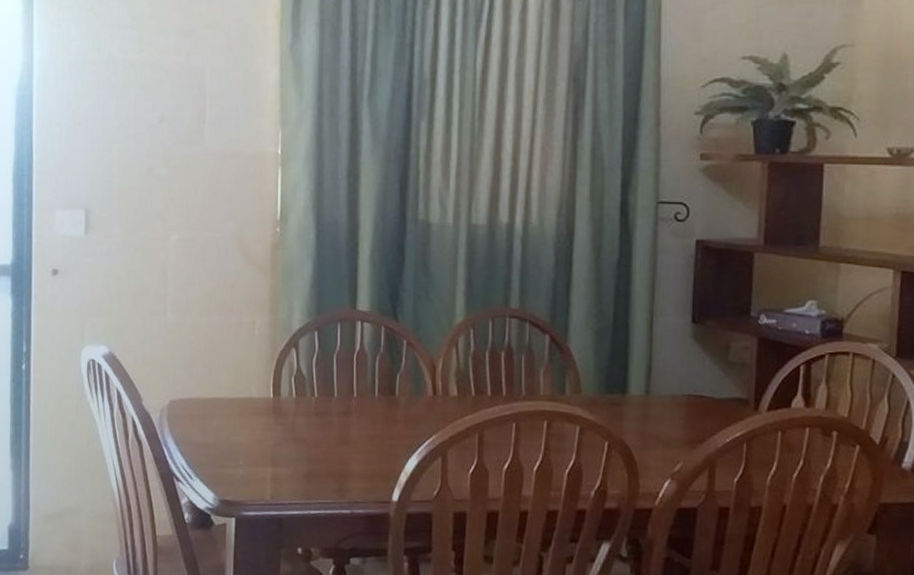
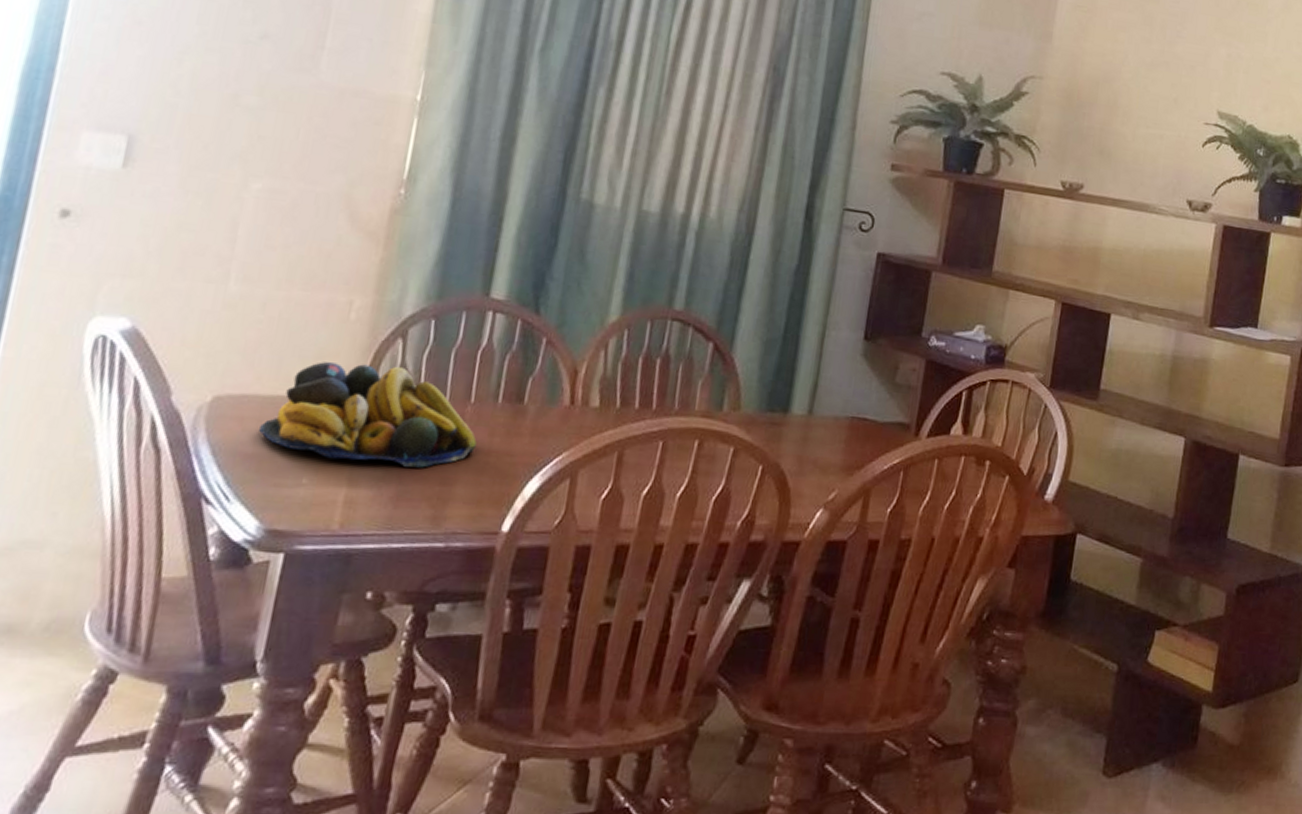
fruit bowl: none [204,370,363,451] -> present [259,362,477,468]

